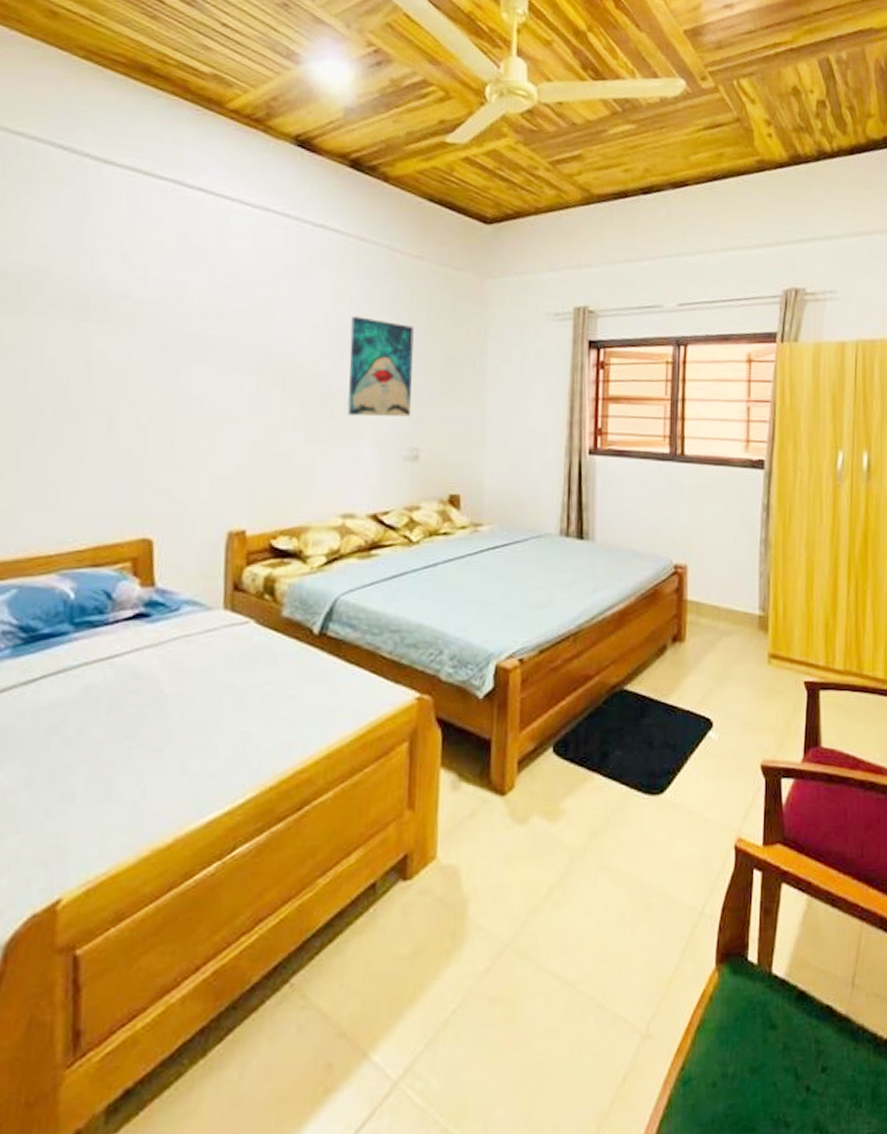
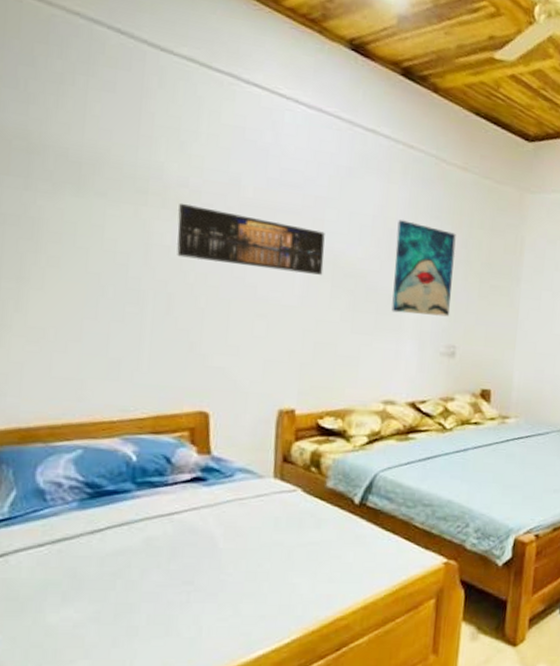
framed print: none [119,315,274,381] -> present [177,203,325,275]

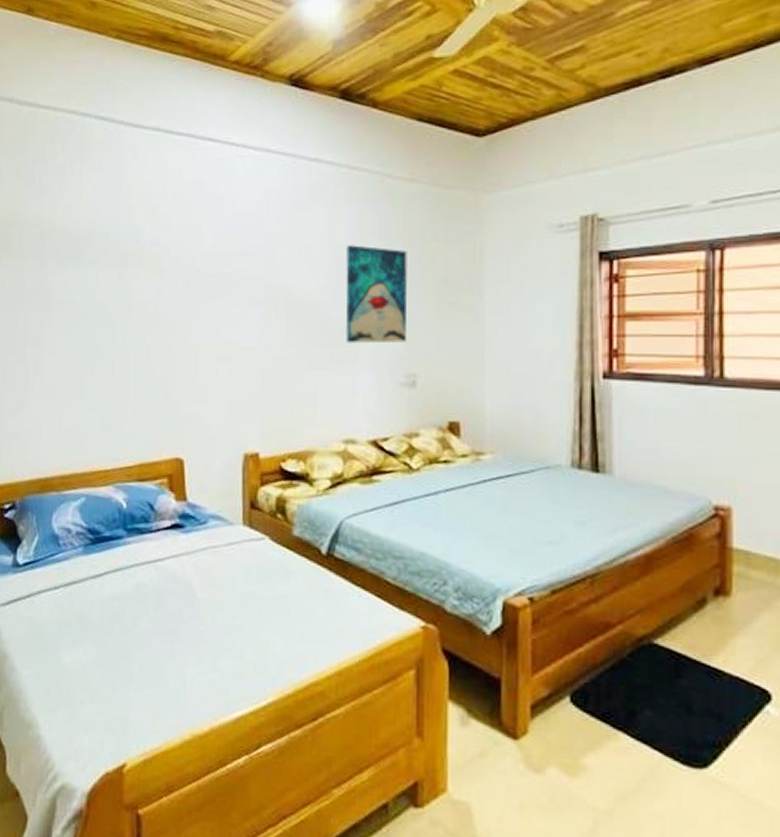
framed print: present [177,203,325,275] -> none [152,260,278,312]

